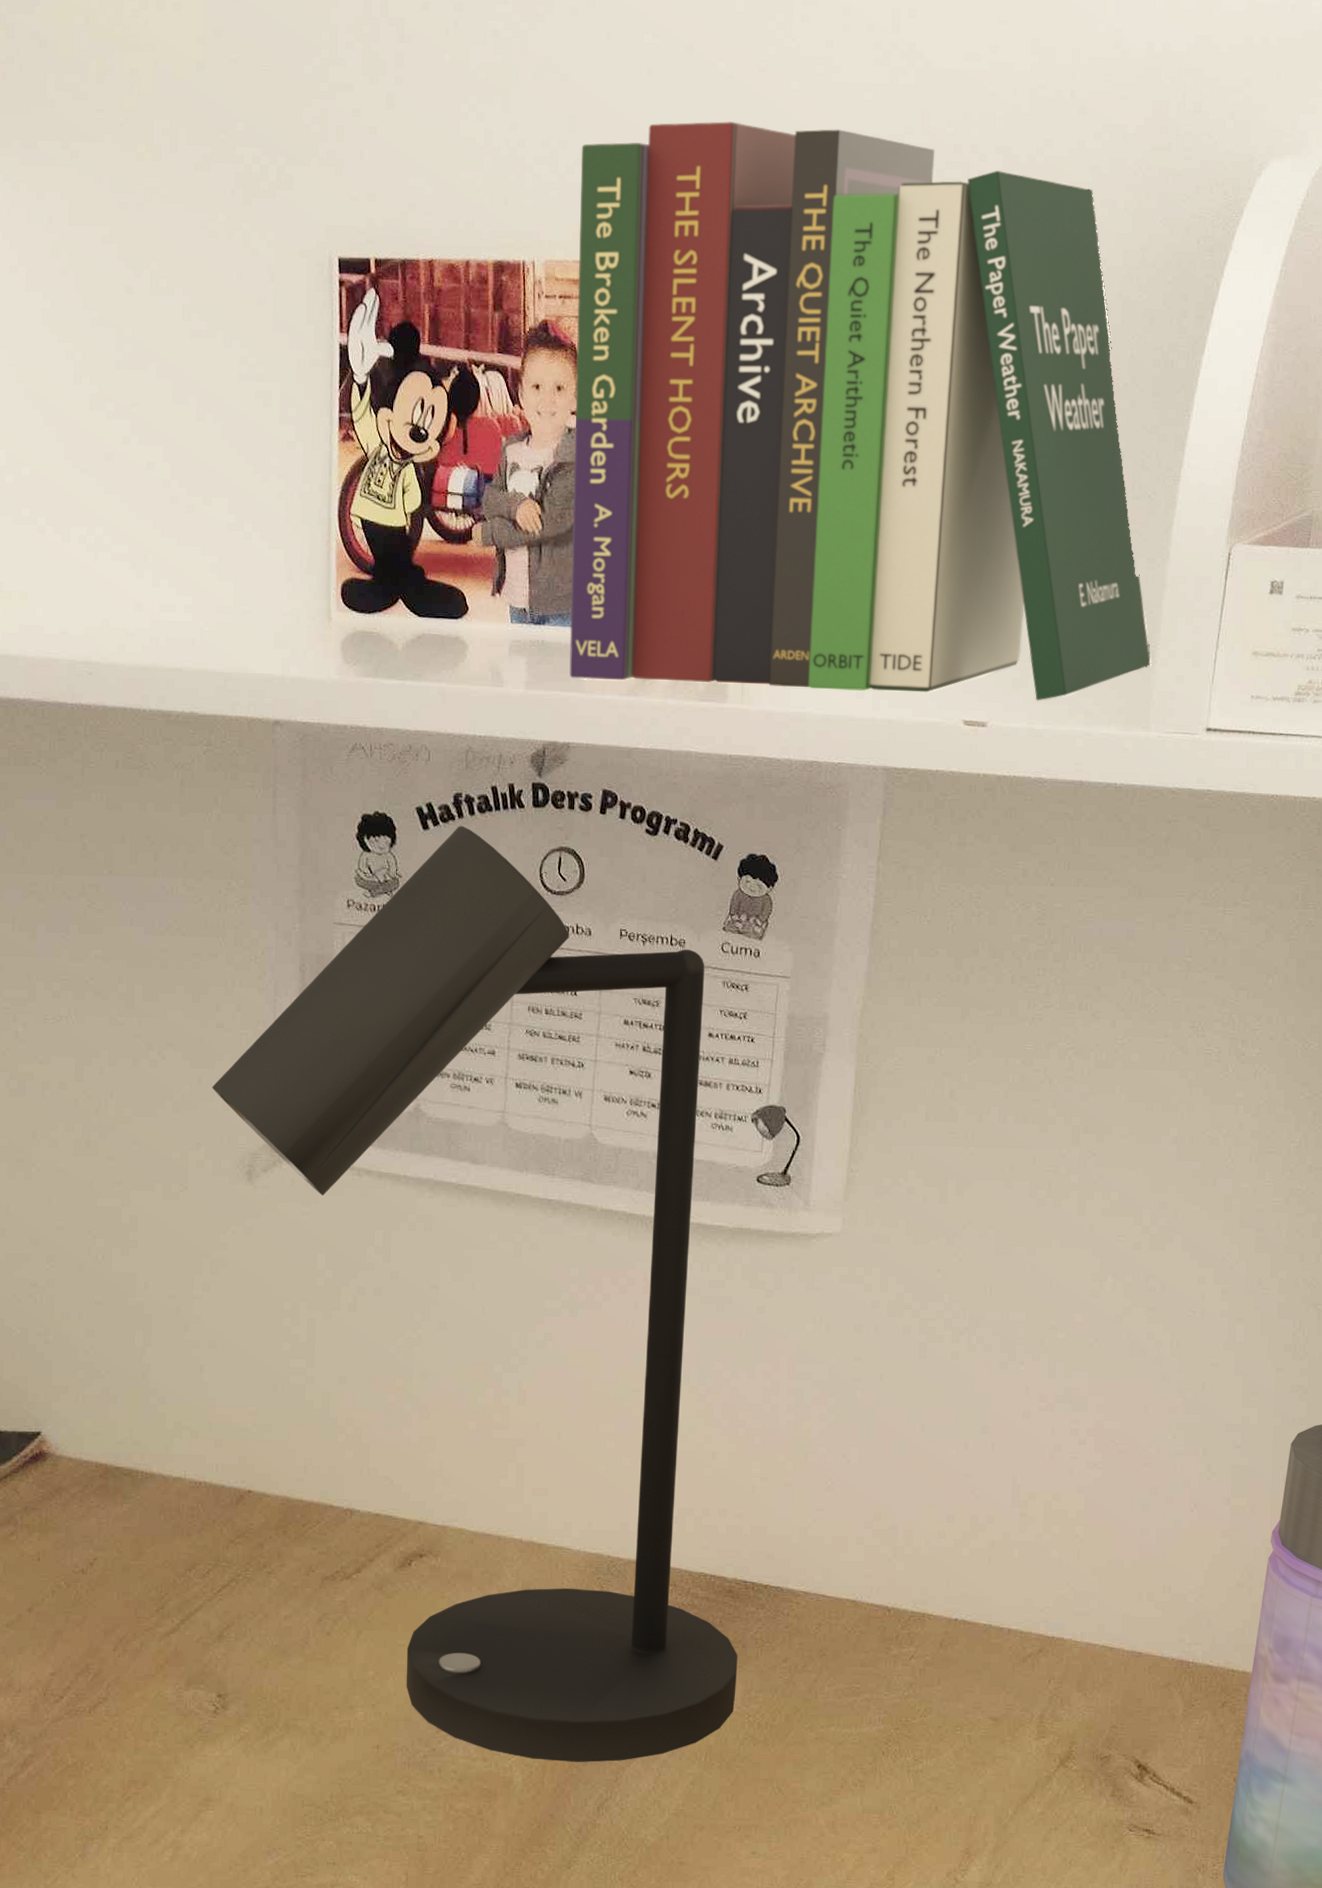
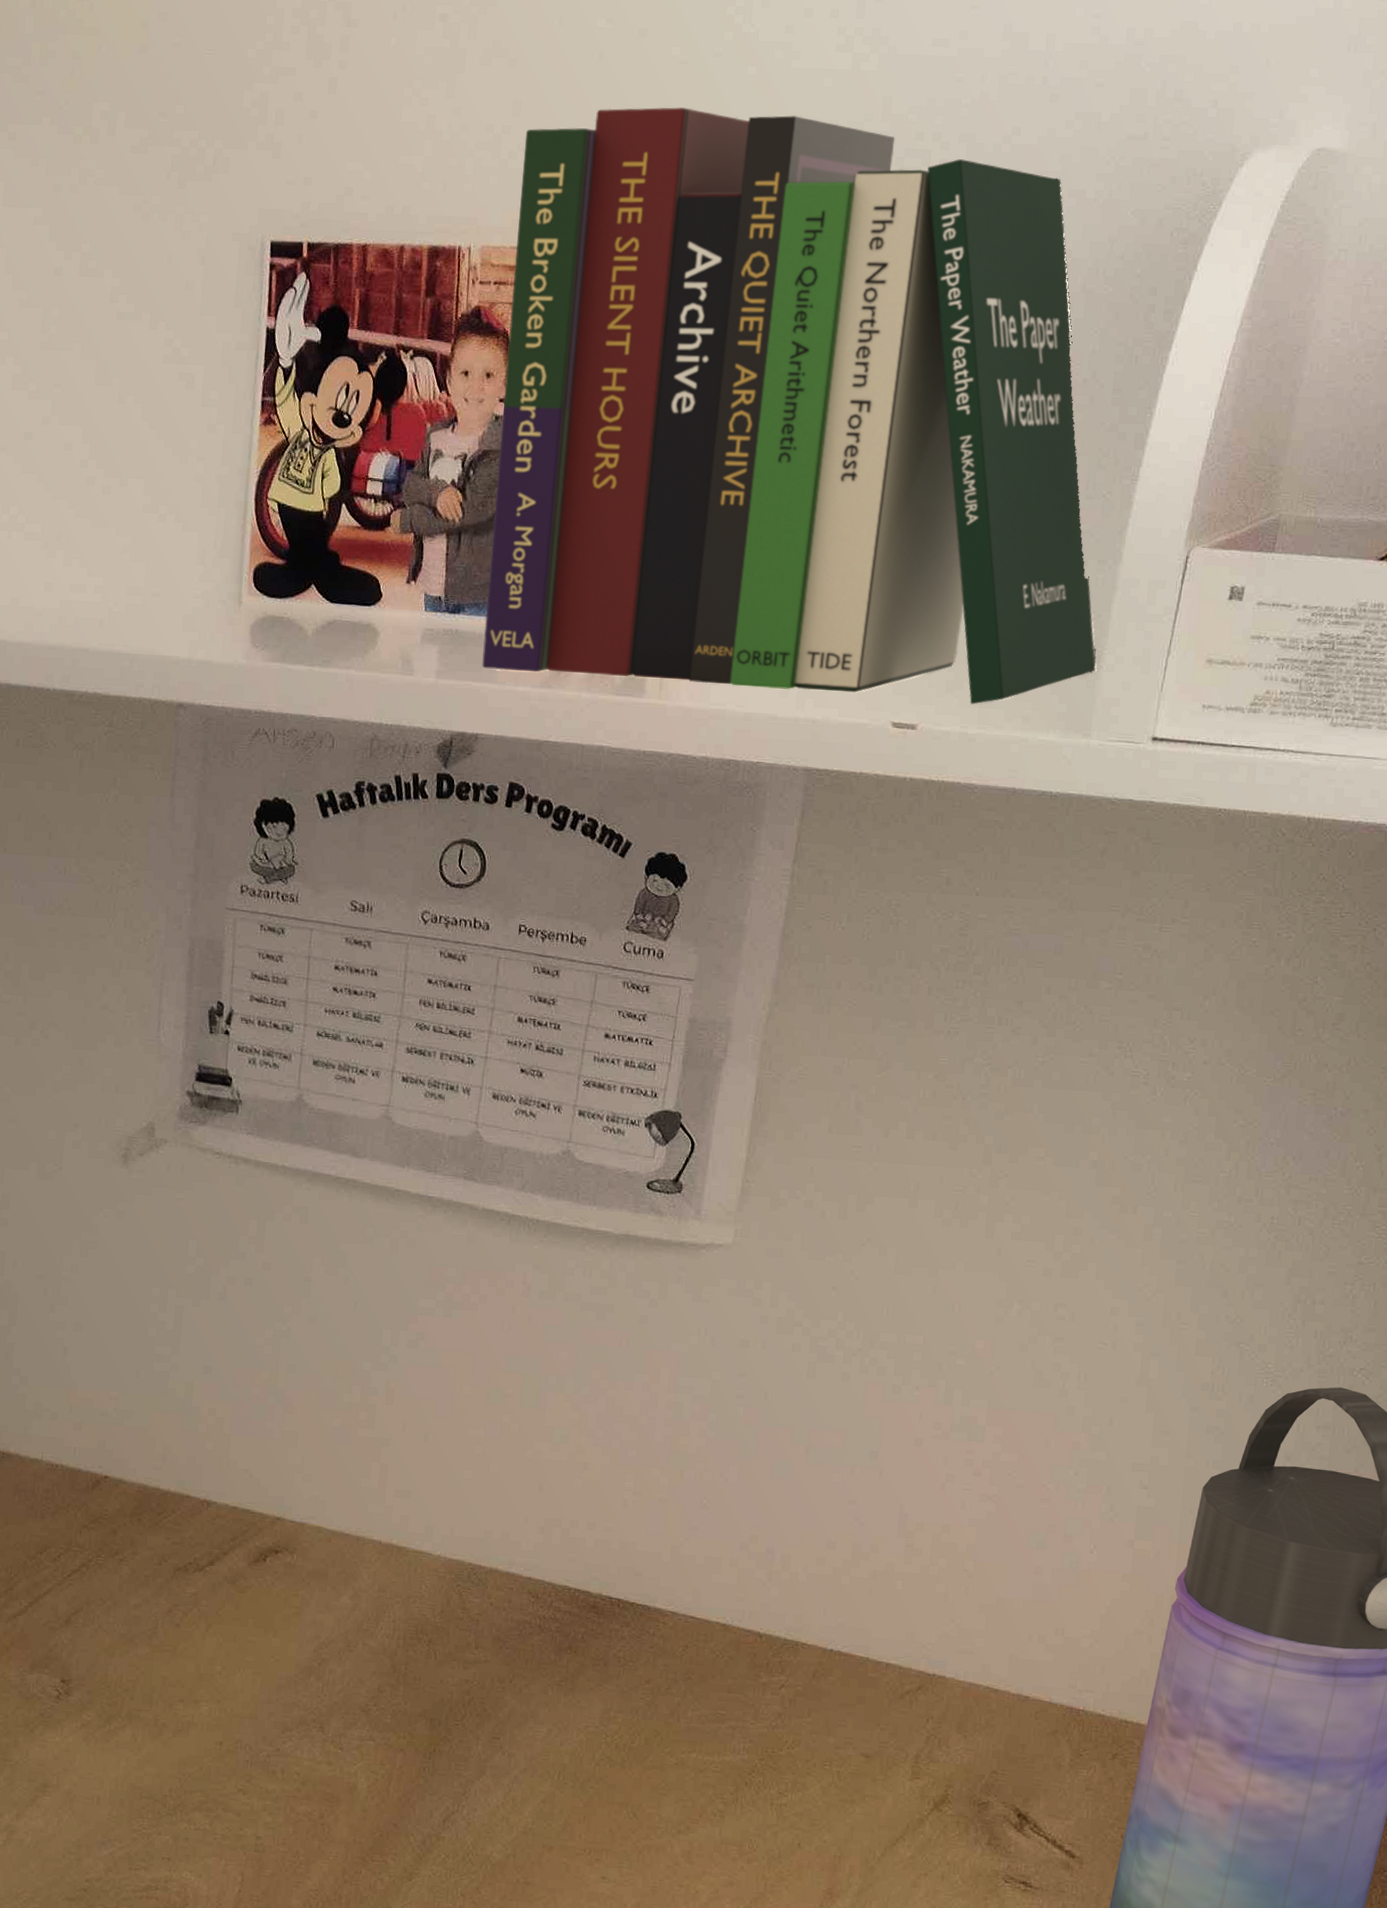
desk lamp: present [211,825,738,1763] -> none [92,814,606,1774]

